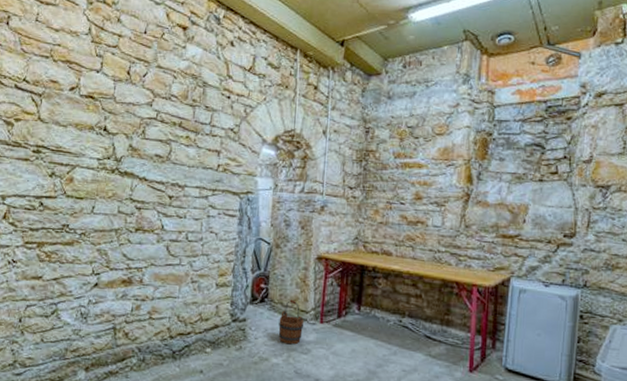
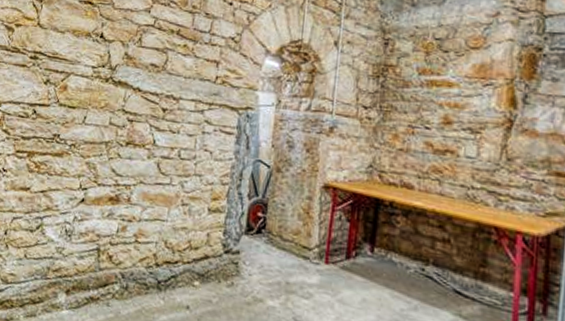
wooden bucket: present [278,299,305,345] -> none [275,232,307,286]

